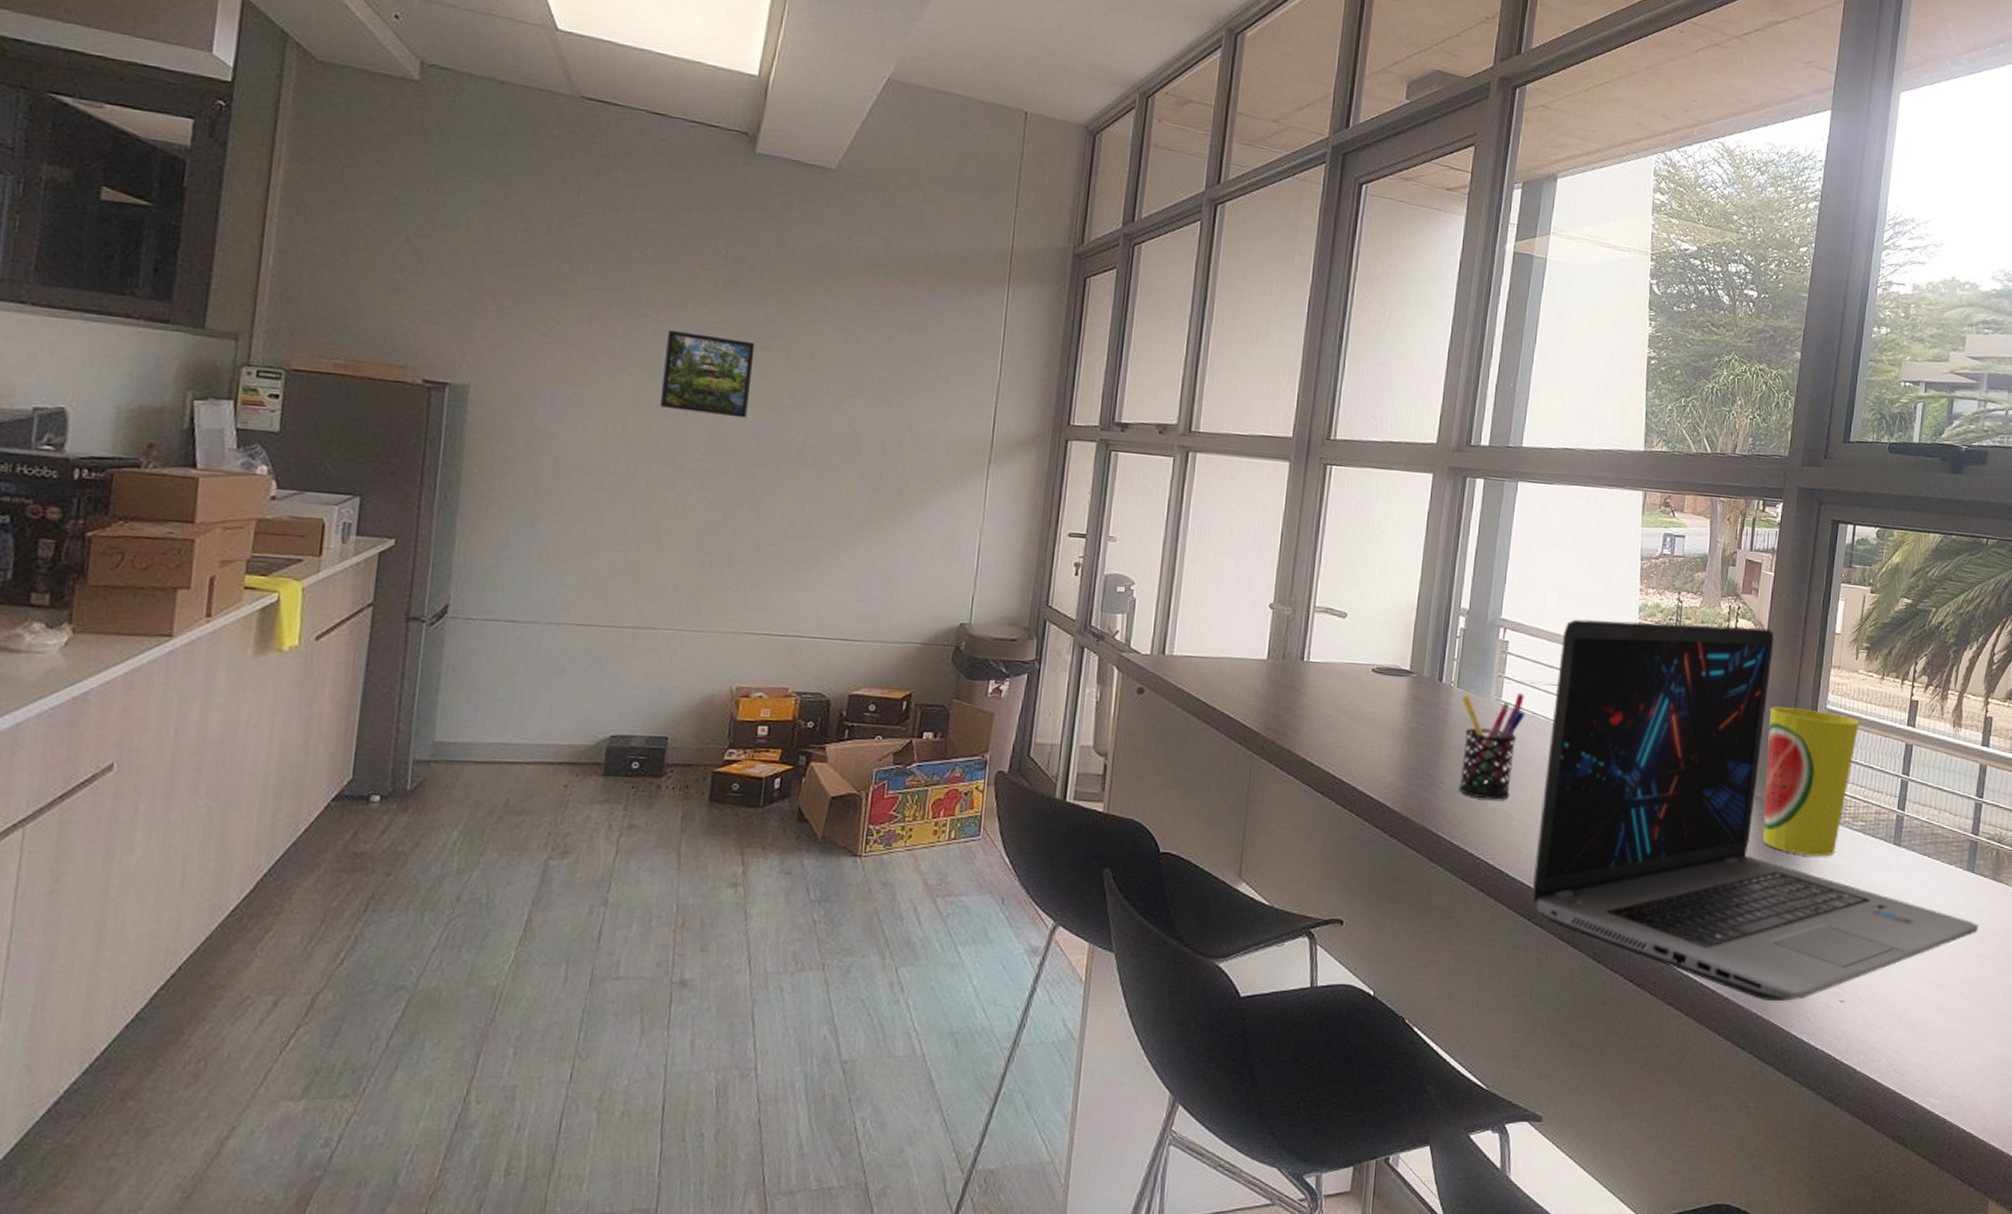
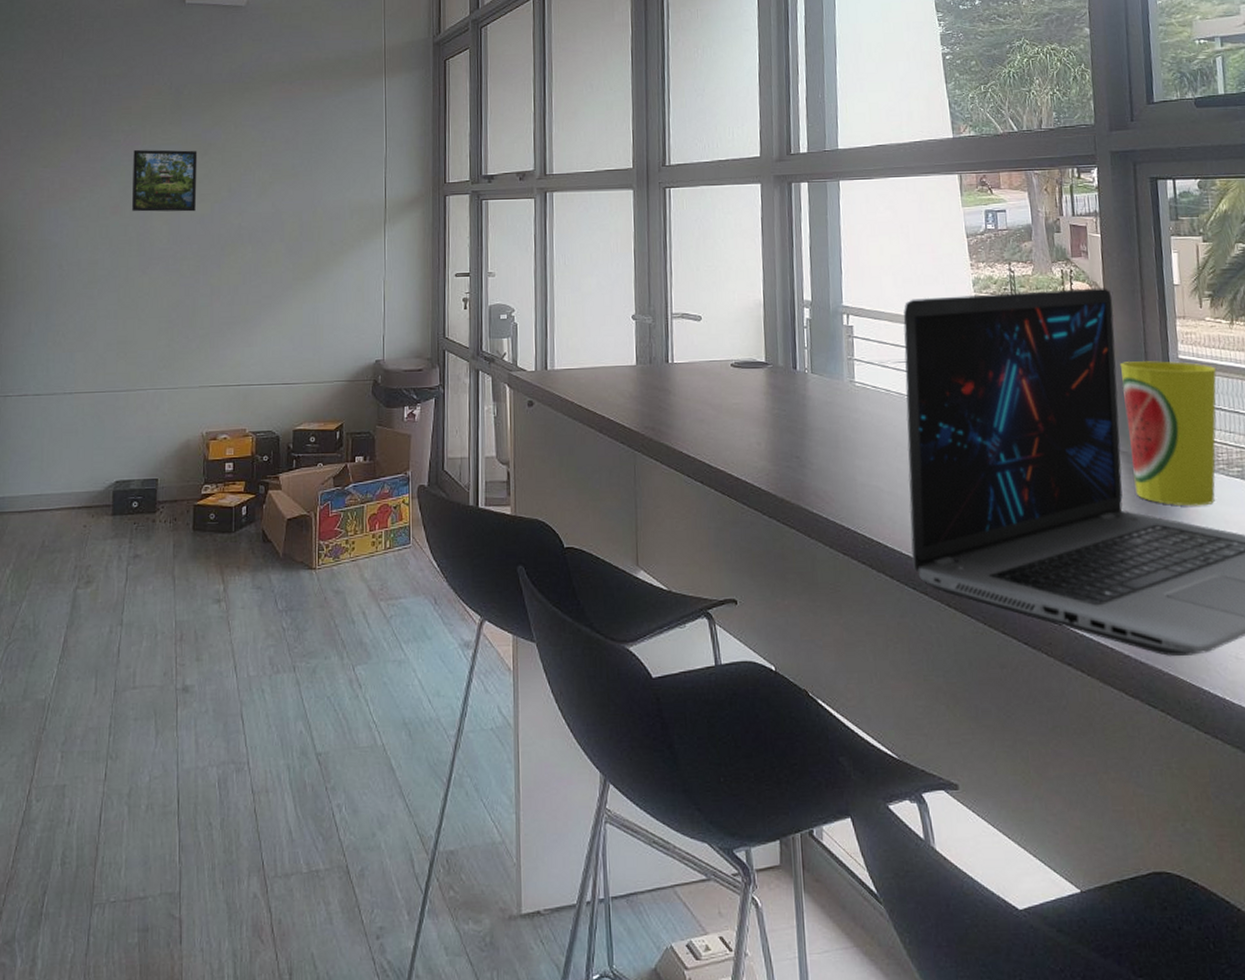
pen holder: present [1459,693,1526,800] -> none [817,373,880,476]

